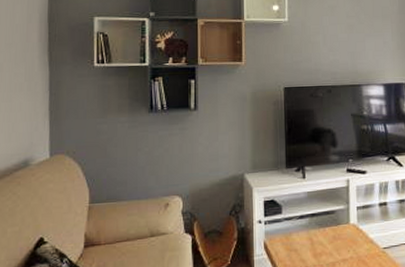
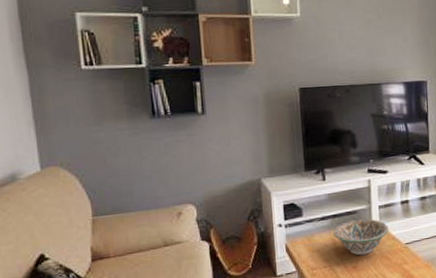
decorative bowl: none [311,219,367,258] -> present [333,218,389,256]

